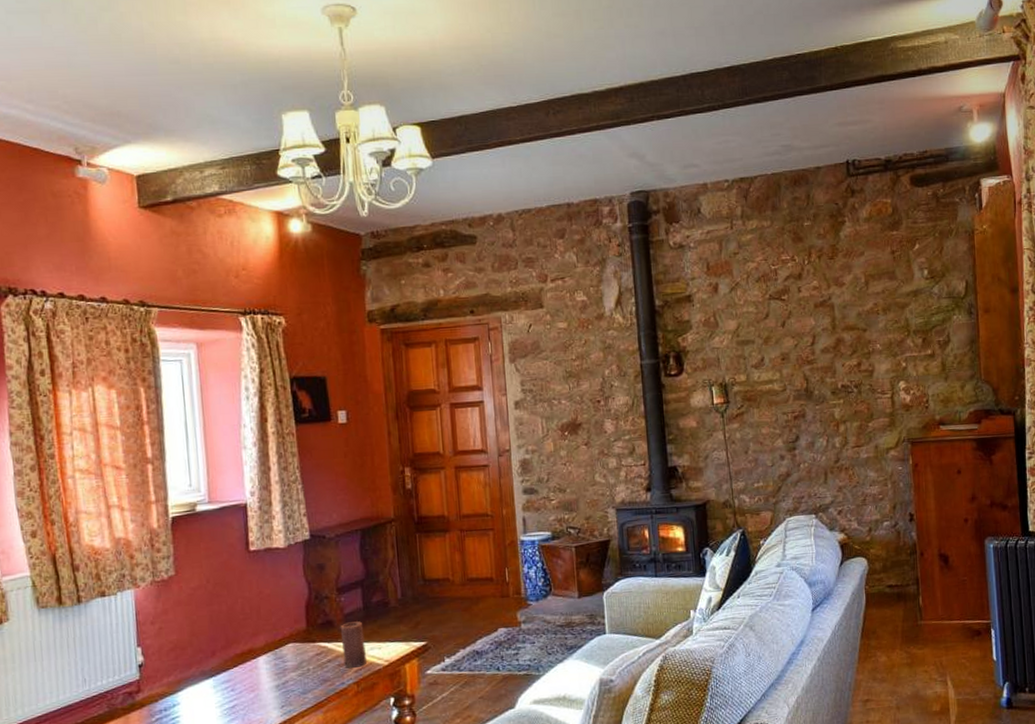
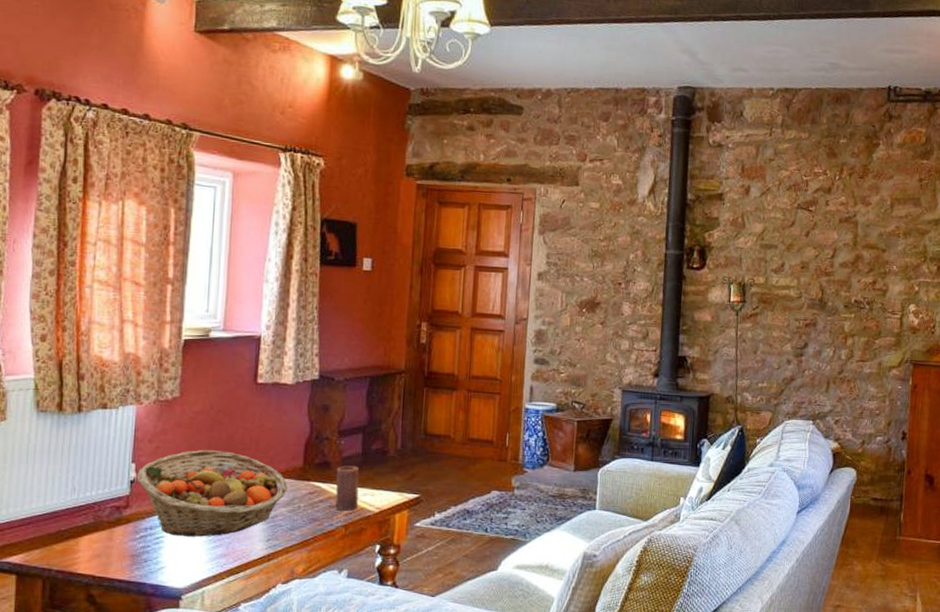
fruit basket: none [144,623,294,715] -> present [136,450,288,537]

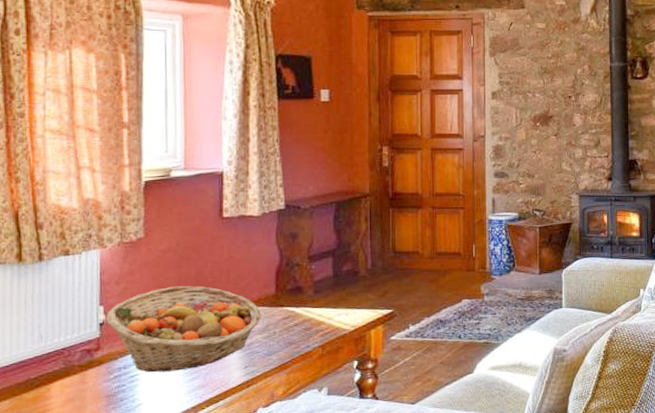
candle: present [335,466,360,511] -> none [309,288,333,332]

